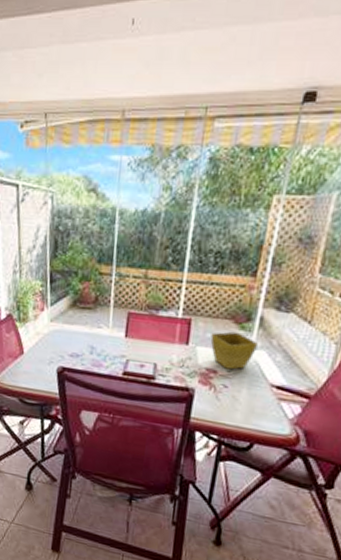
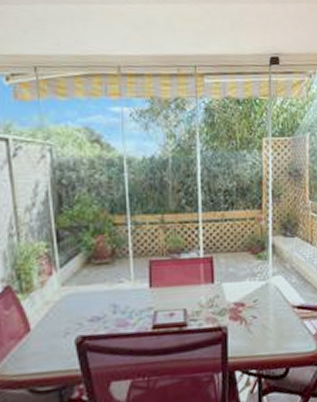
flower pot: present [210,331,259,370] -> none [233,262,276,300]

